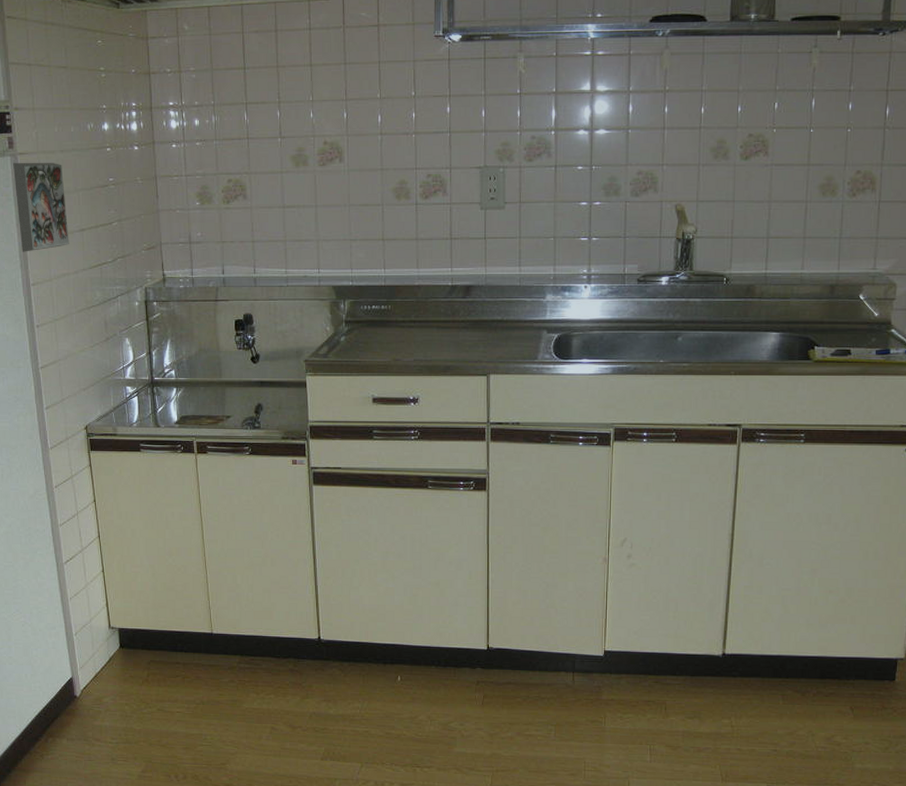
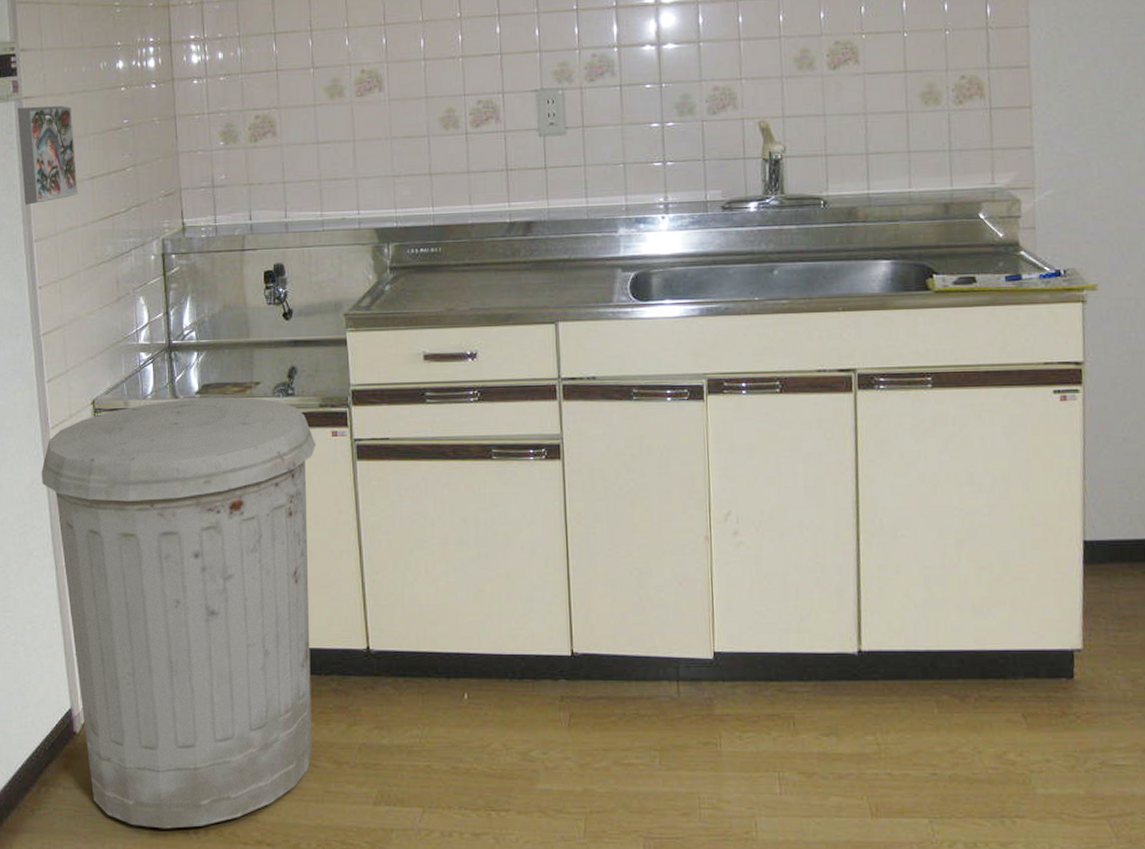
trash can: none [42,427,279,773] -> present [41,397,317,829]

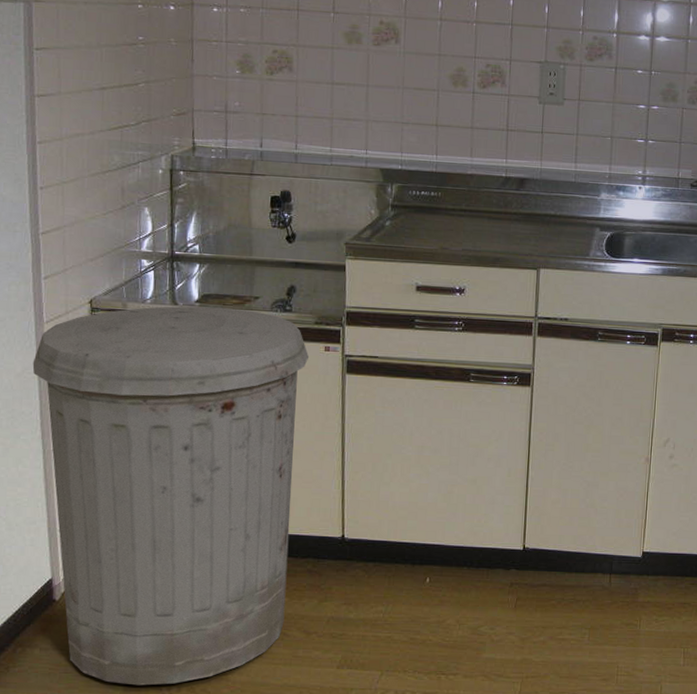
decorative tile: present [17,106,78,205] -> none [26,9,87,107]

